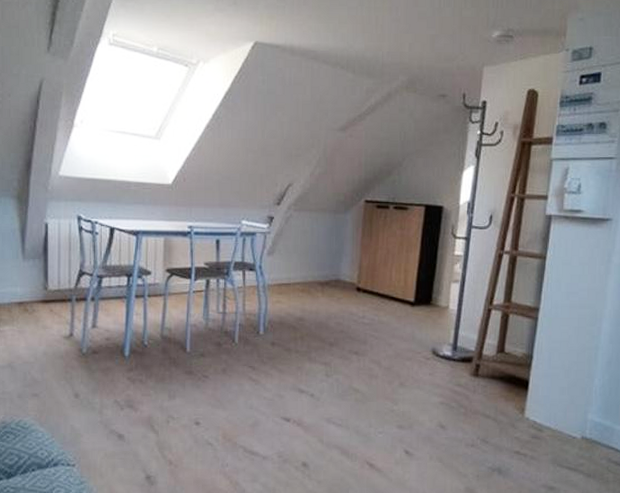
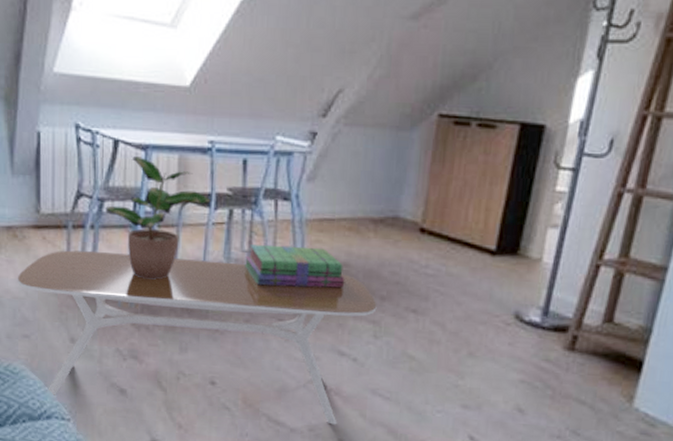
coffee table: none [27,319,327,451] -> present [17,250,377,425]
potted plant: none [104,240,191,340] -> present [105,156,211,280]
stack of books: none [221,306,301,340] -> present [245,245,345,288]

